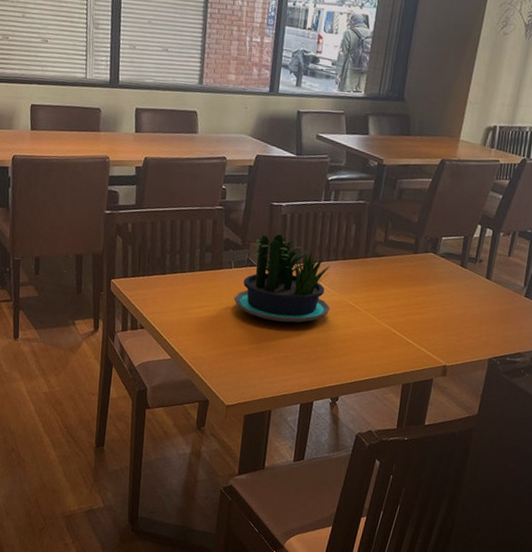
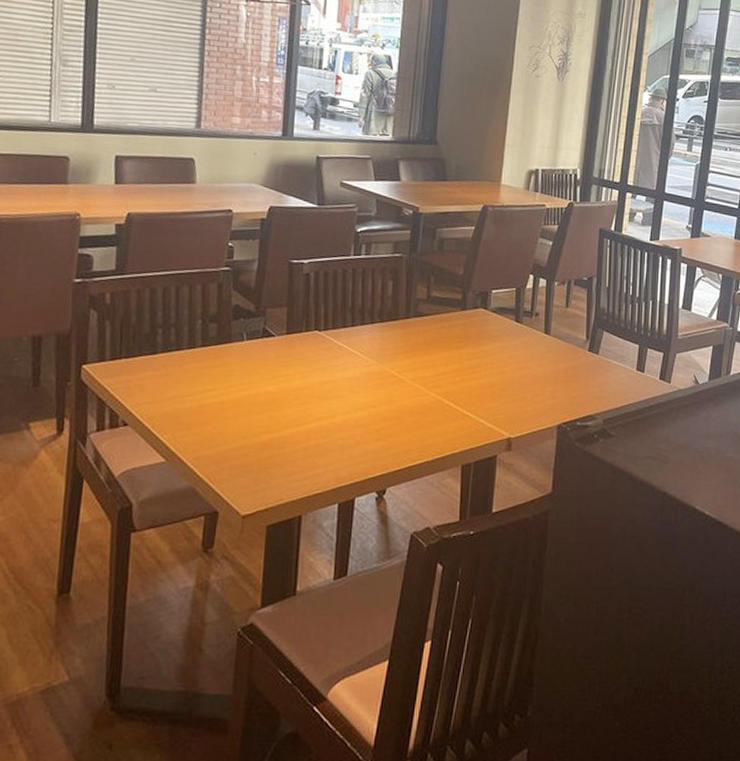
potted plant: present [233,233,331,323] -> none [247,296,369,402]

